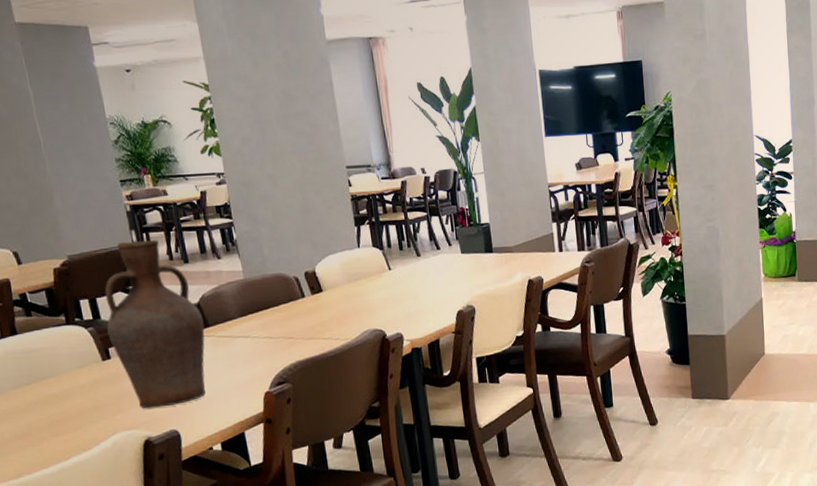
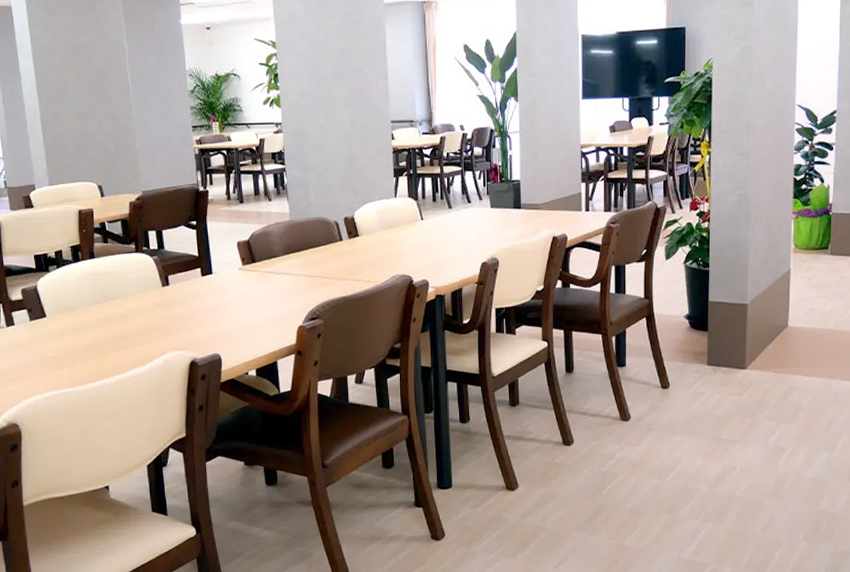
vase: present [104,240,206,409] -> none [169,181,251,332]

